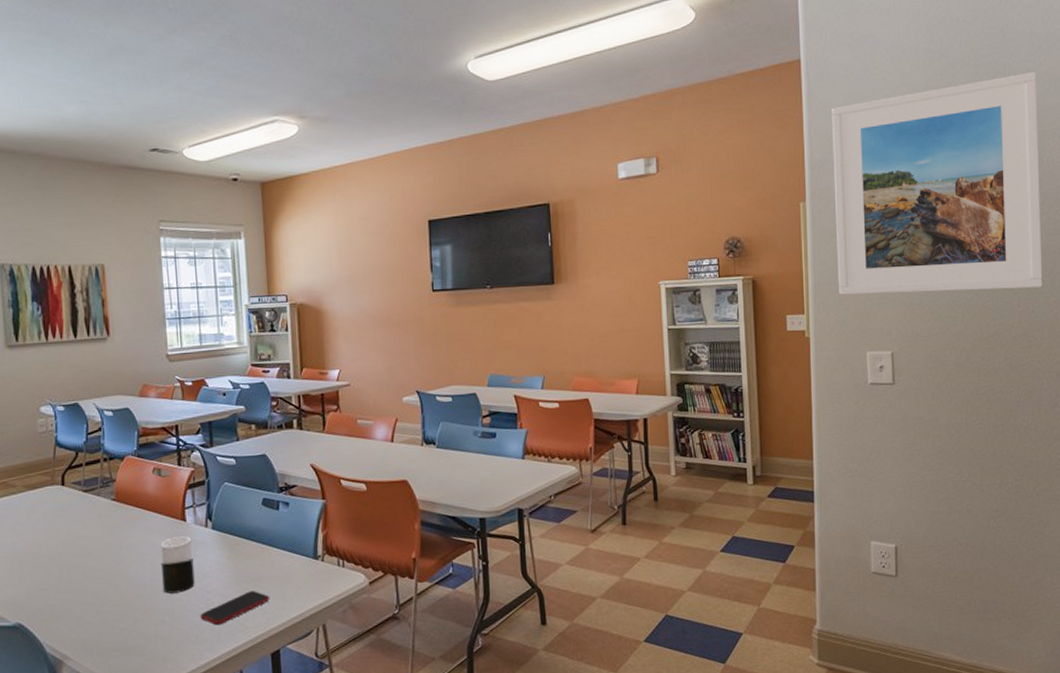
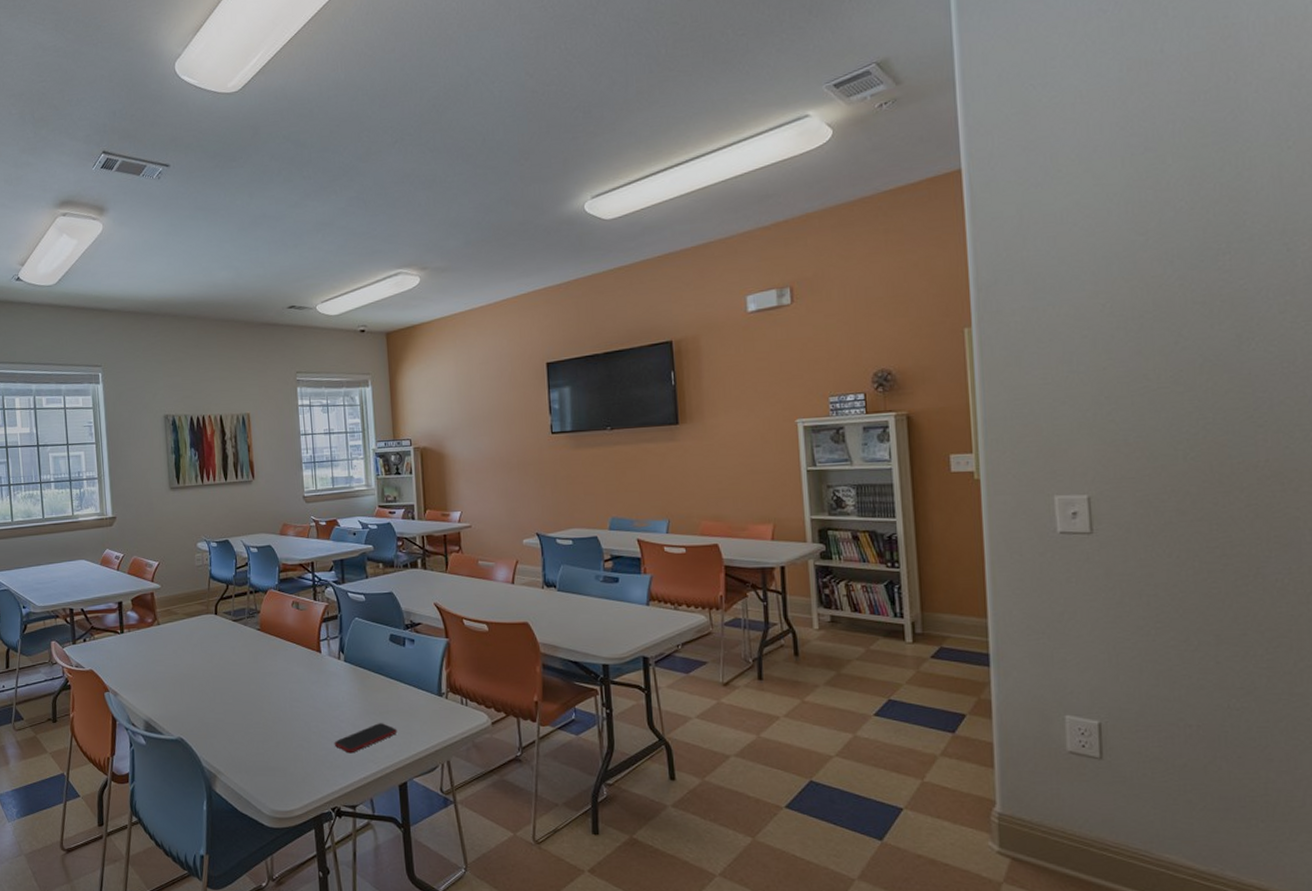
cup: present [160,536,195,594] -> none [299,667,329,720]
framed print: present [832,71,1043,295] -> none [1002,157,1300,431]

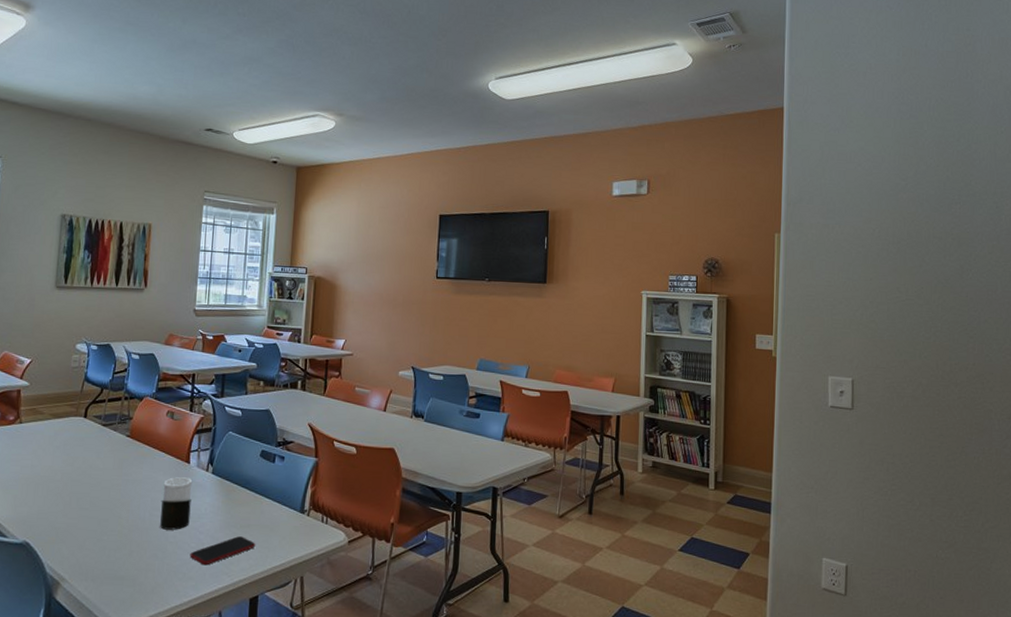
cup: none [299,667,329,720] -> present [160,477,193,530]

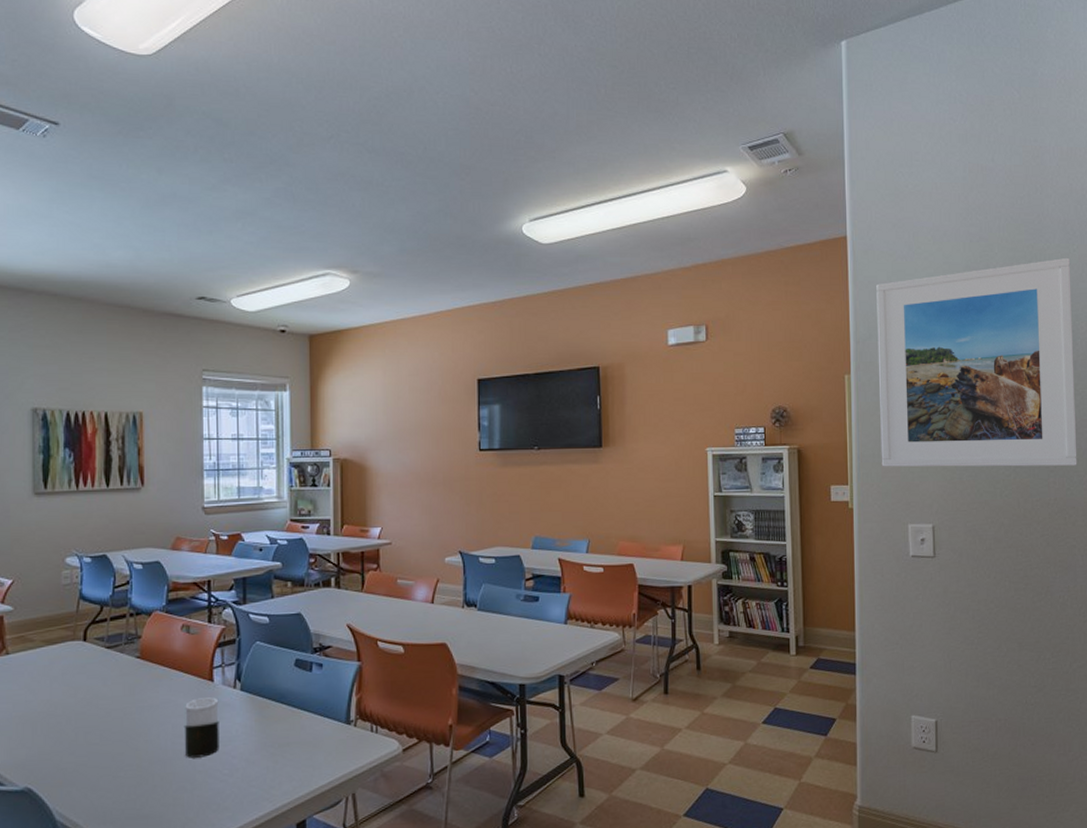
smartphone: present [189,536,256,566] -> none [223,756,298,793]
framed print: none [805,138,998,334] -> present [876,257,1077,467]

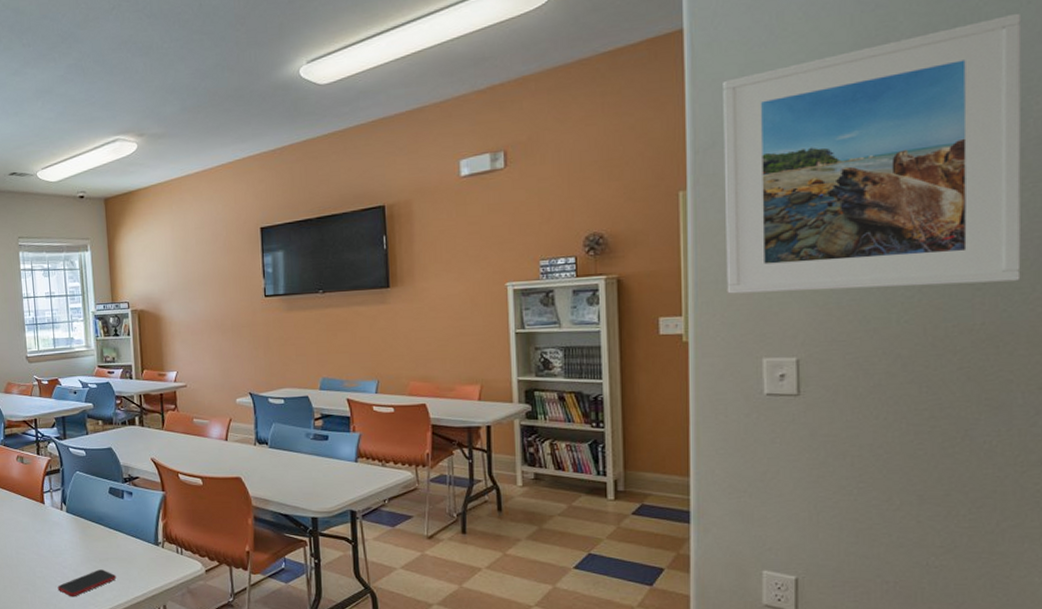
cup: present [184,697,219,758] -> none [24,517,53,566]
smartphone: none [223,756,298,793] -> present [57,569,117,597]

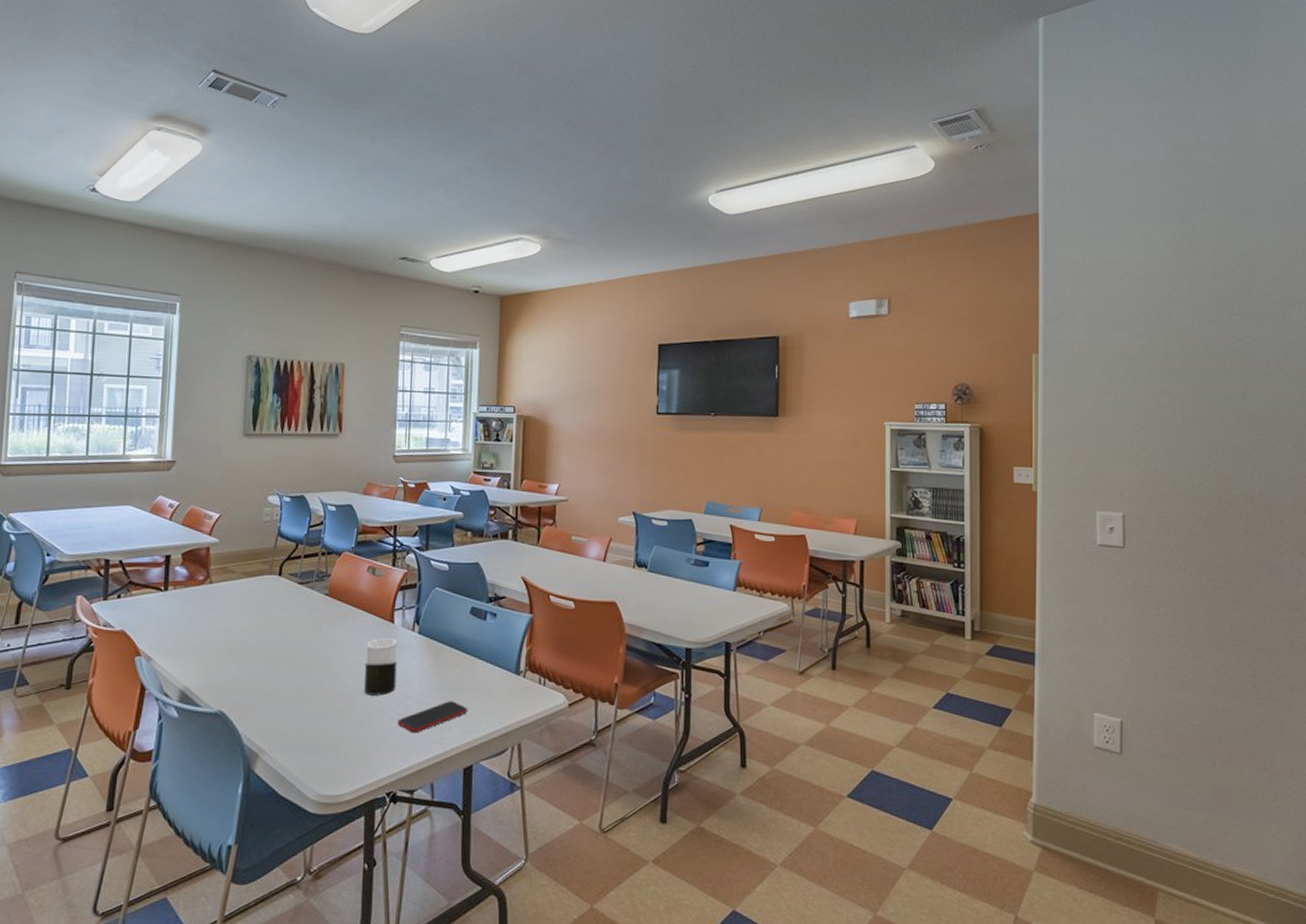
cup: none [24,517,53,566] -> present [364,638,398,696]
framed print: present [723,12,1022,294] -> none [1068,240,1286,459]

